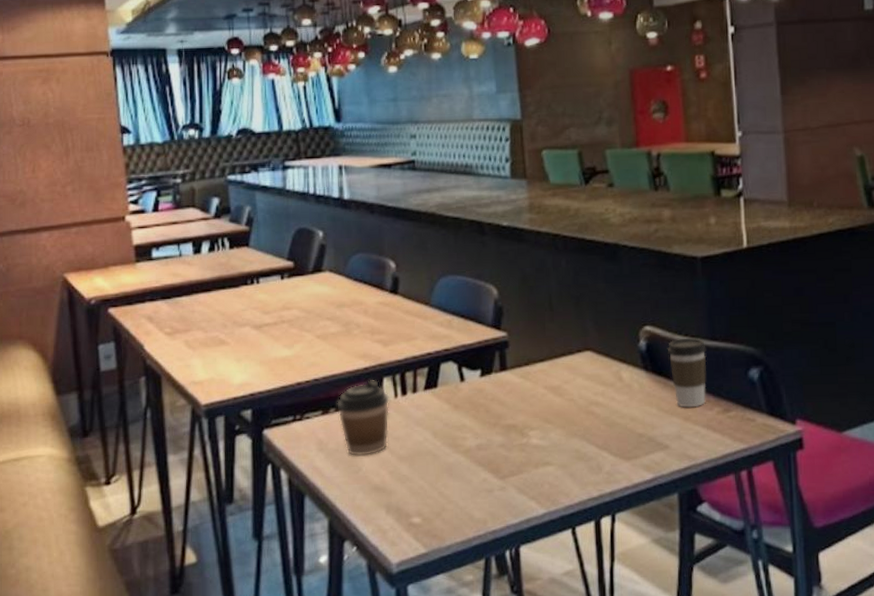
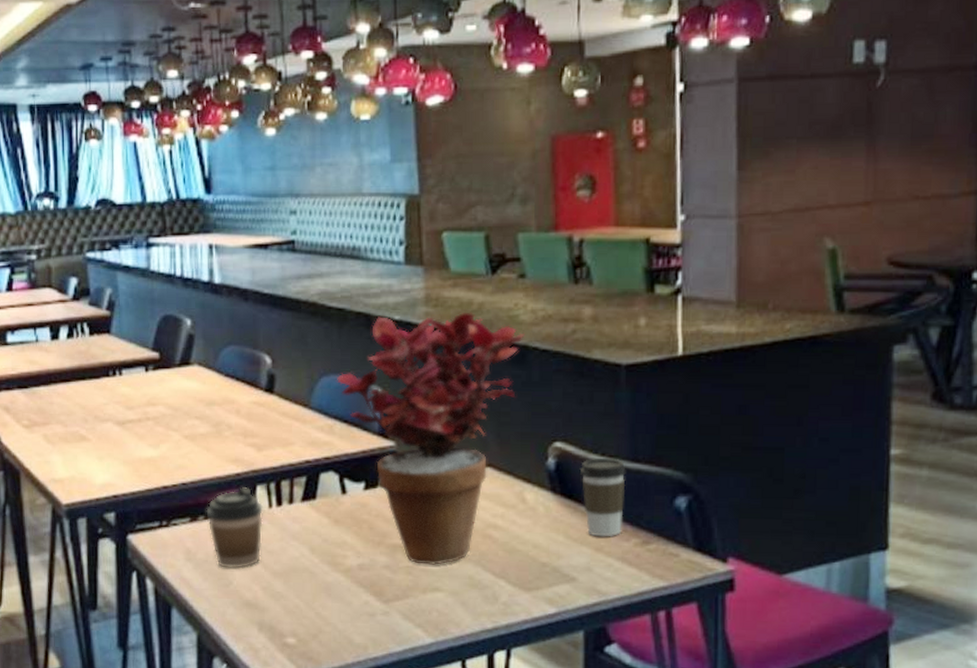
potted plant: none [454,217,615,442] -> present [337,312,525,565]

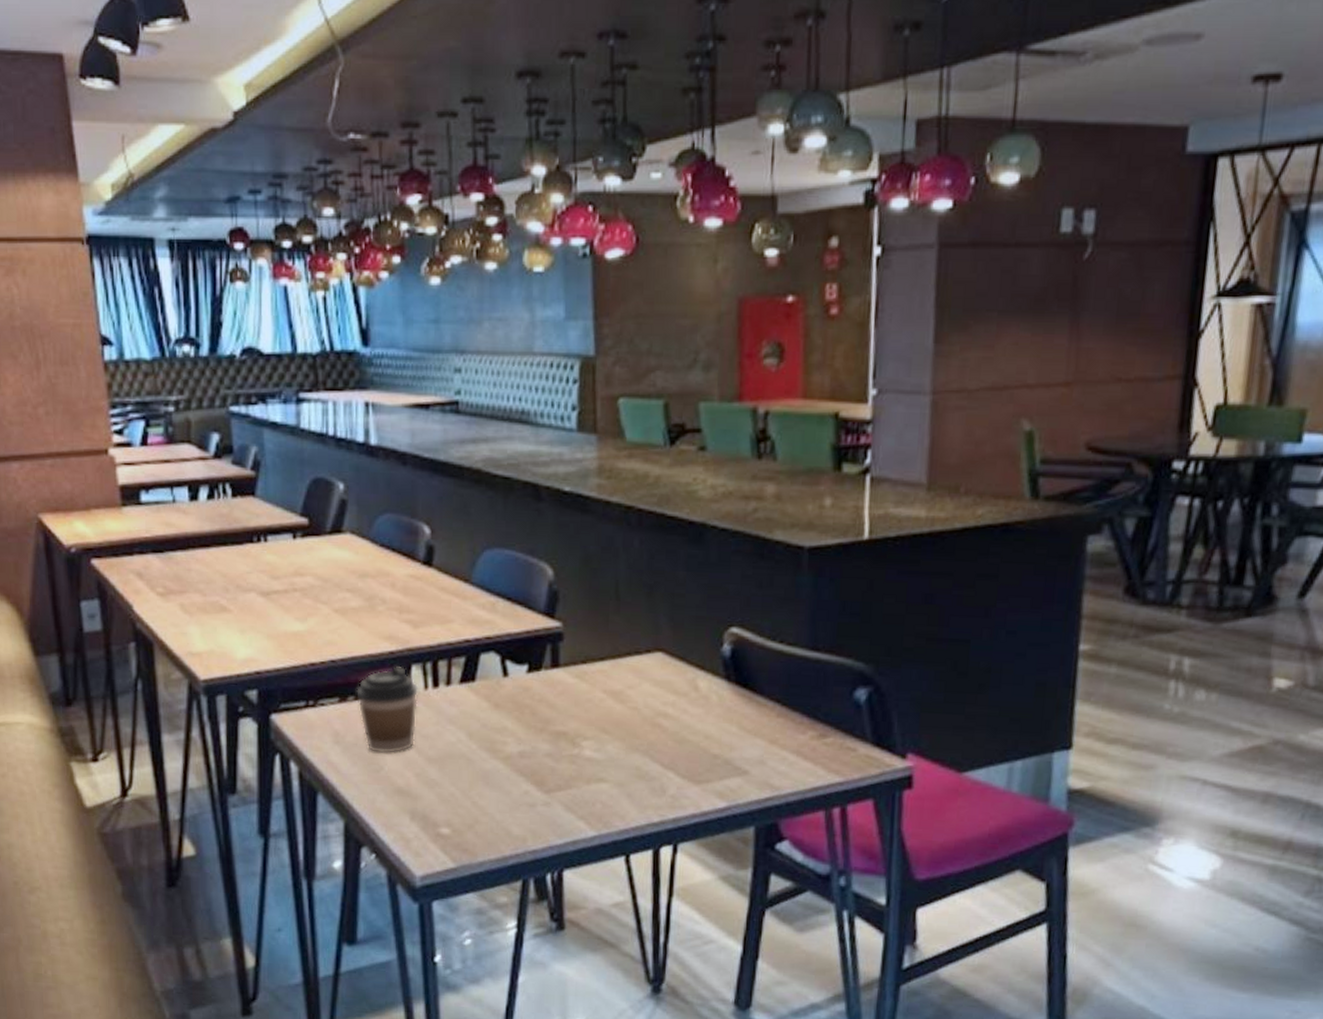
potted plant: present [337,312,525,565] -> none [501,485,703,754]
coffee cup: present [579,458,626,537] -> none [756,645,805,729]

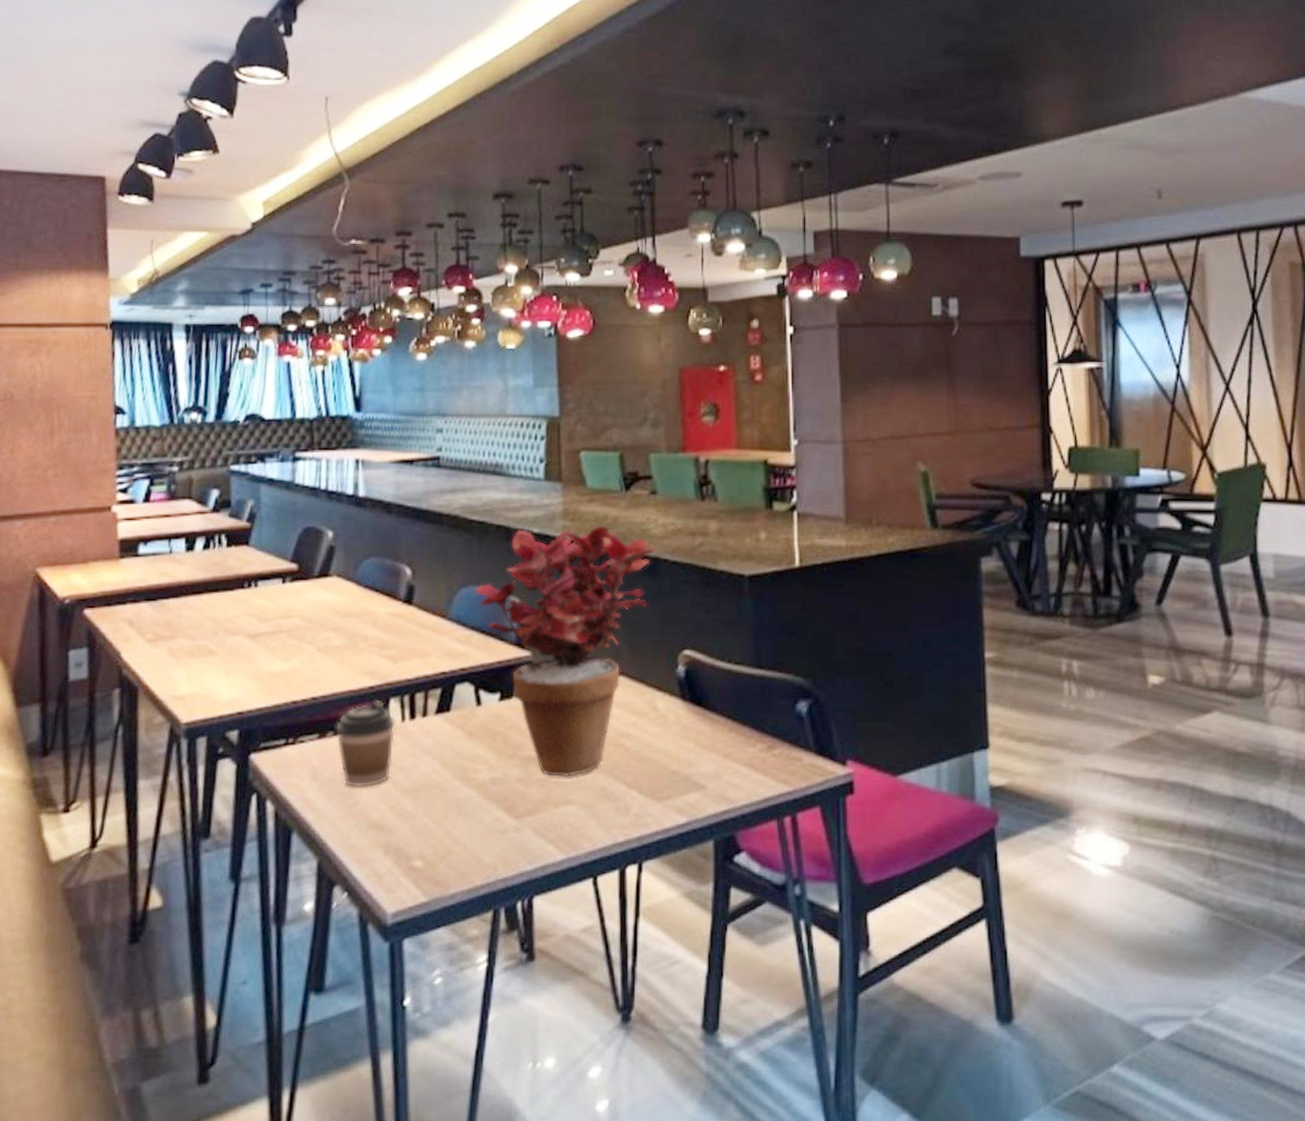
potted plant: none [501,485,703,754] -> present [476,525,656,777]

